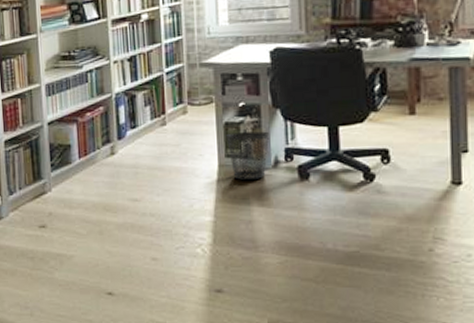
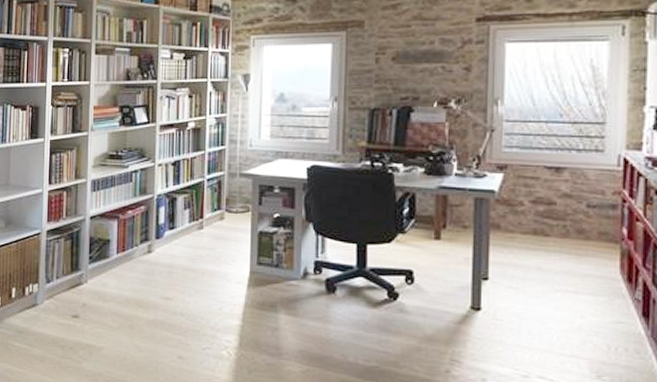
wastebasket: present [226,131,270,180] -> none [260,242,302,288]

